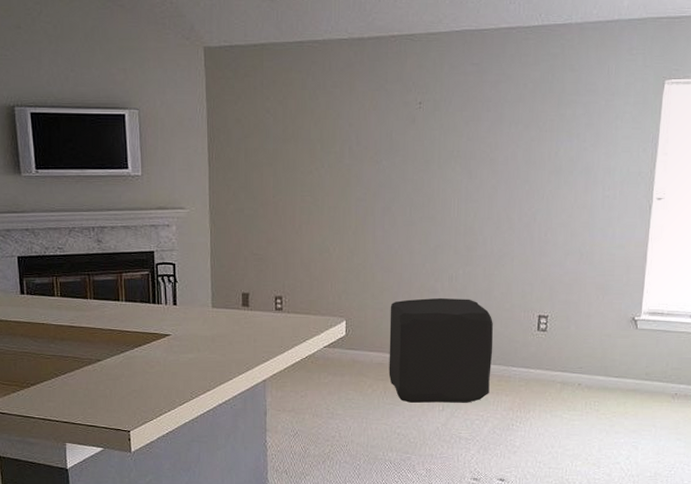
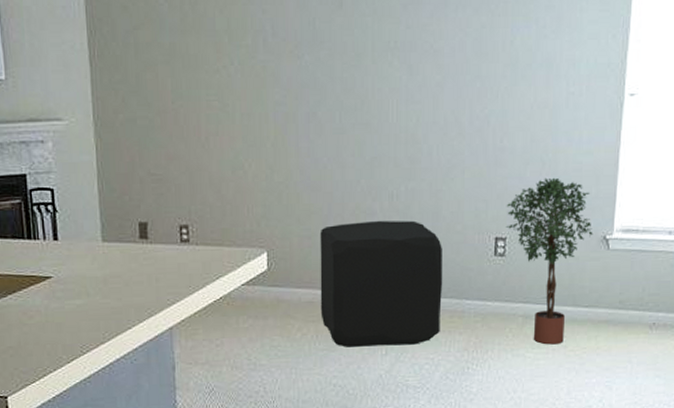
potted tree: none [547,266,624,408] -> present [505,177,593,345]

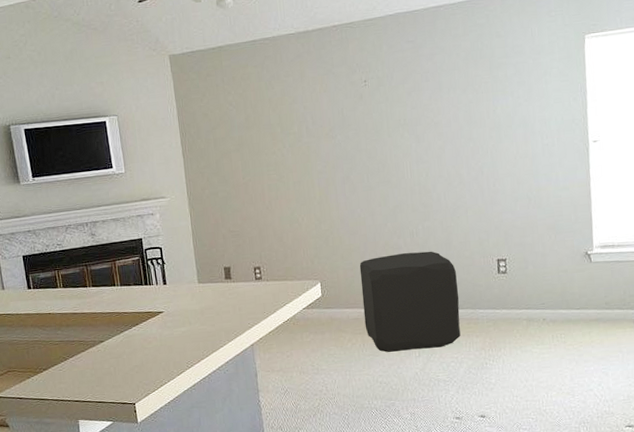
potted tree: present [505,177,593,345] -> none [503,209,577,341]

